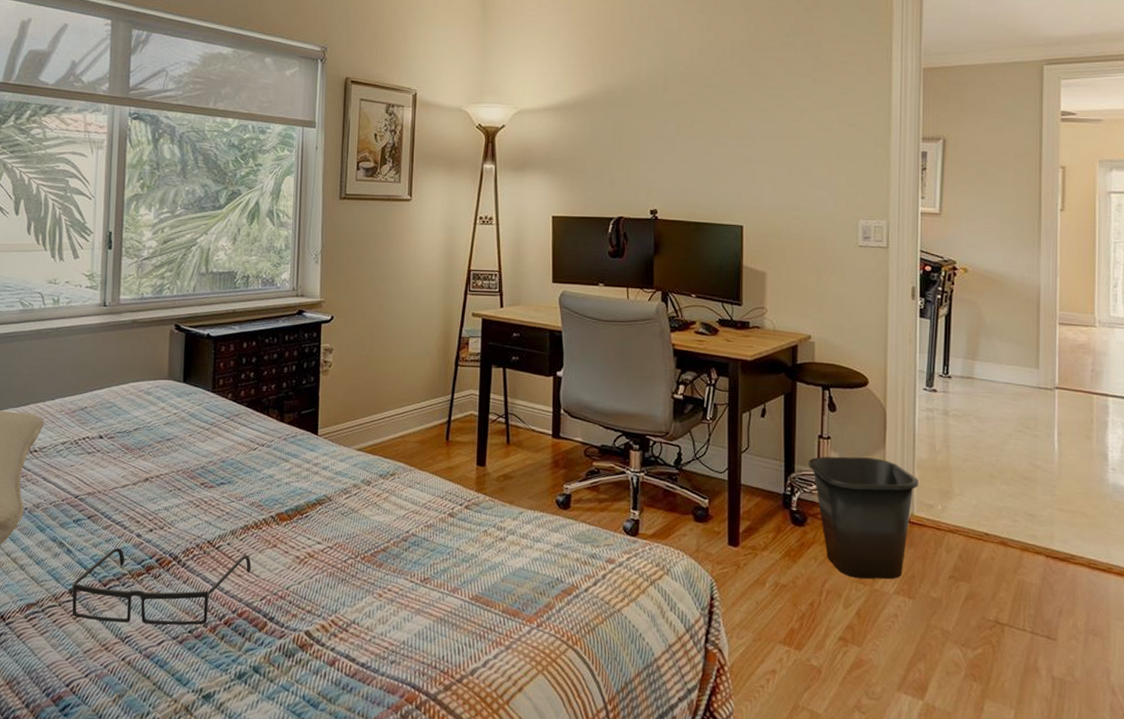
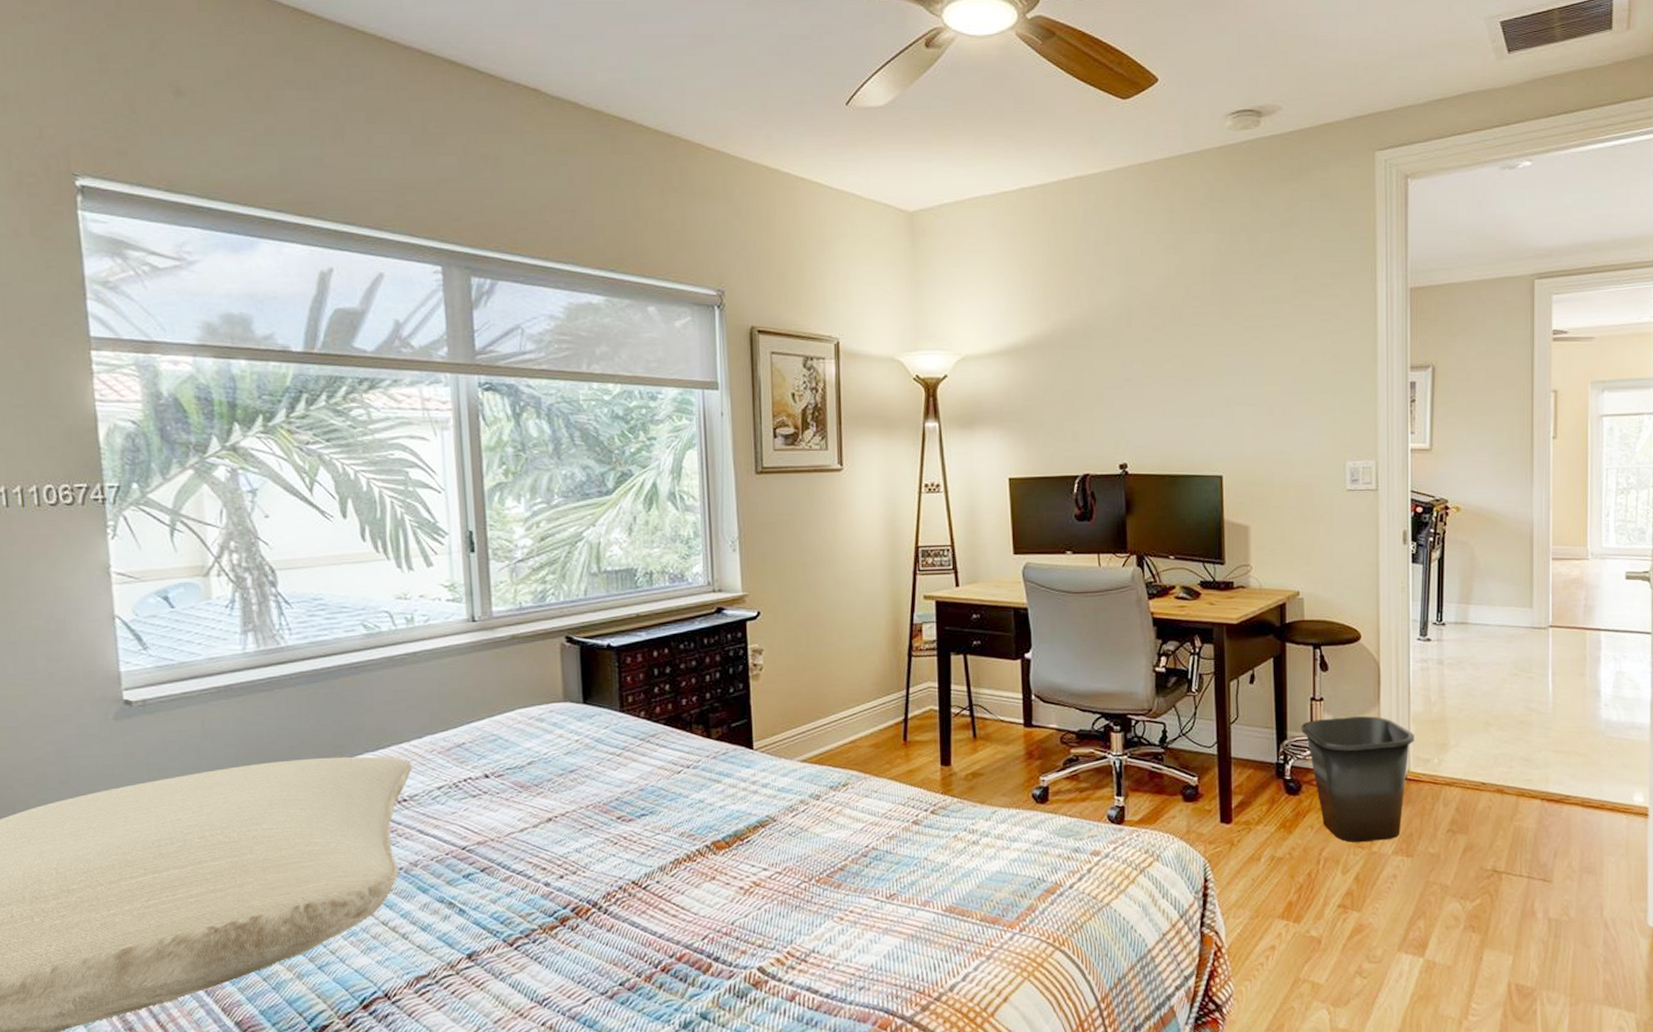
glasses: present [72,547,252,625] -> none [470,892,688,985]

